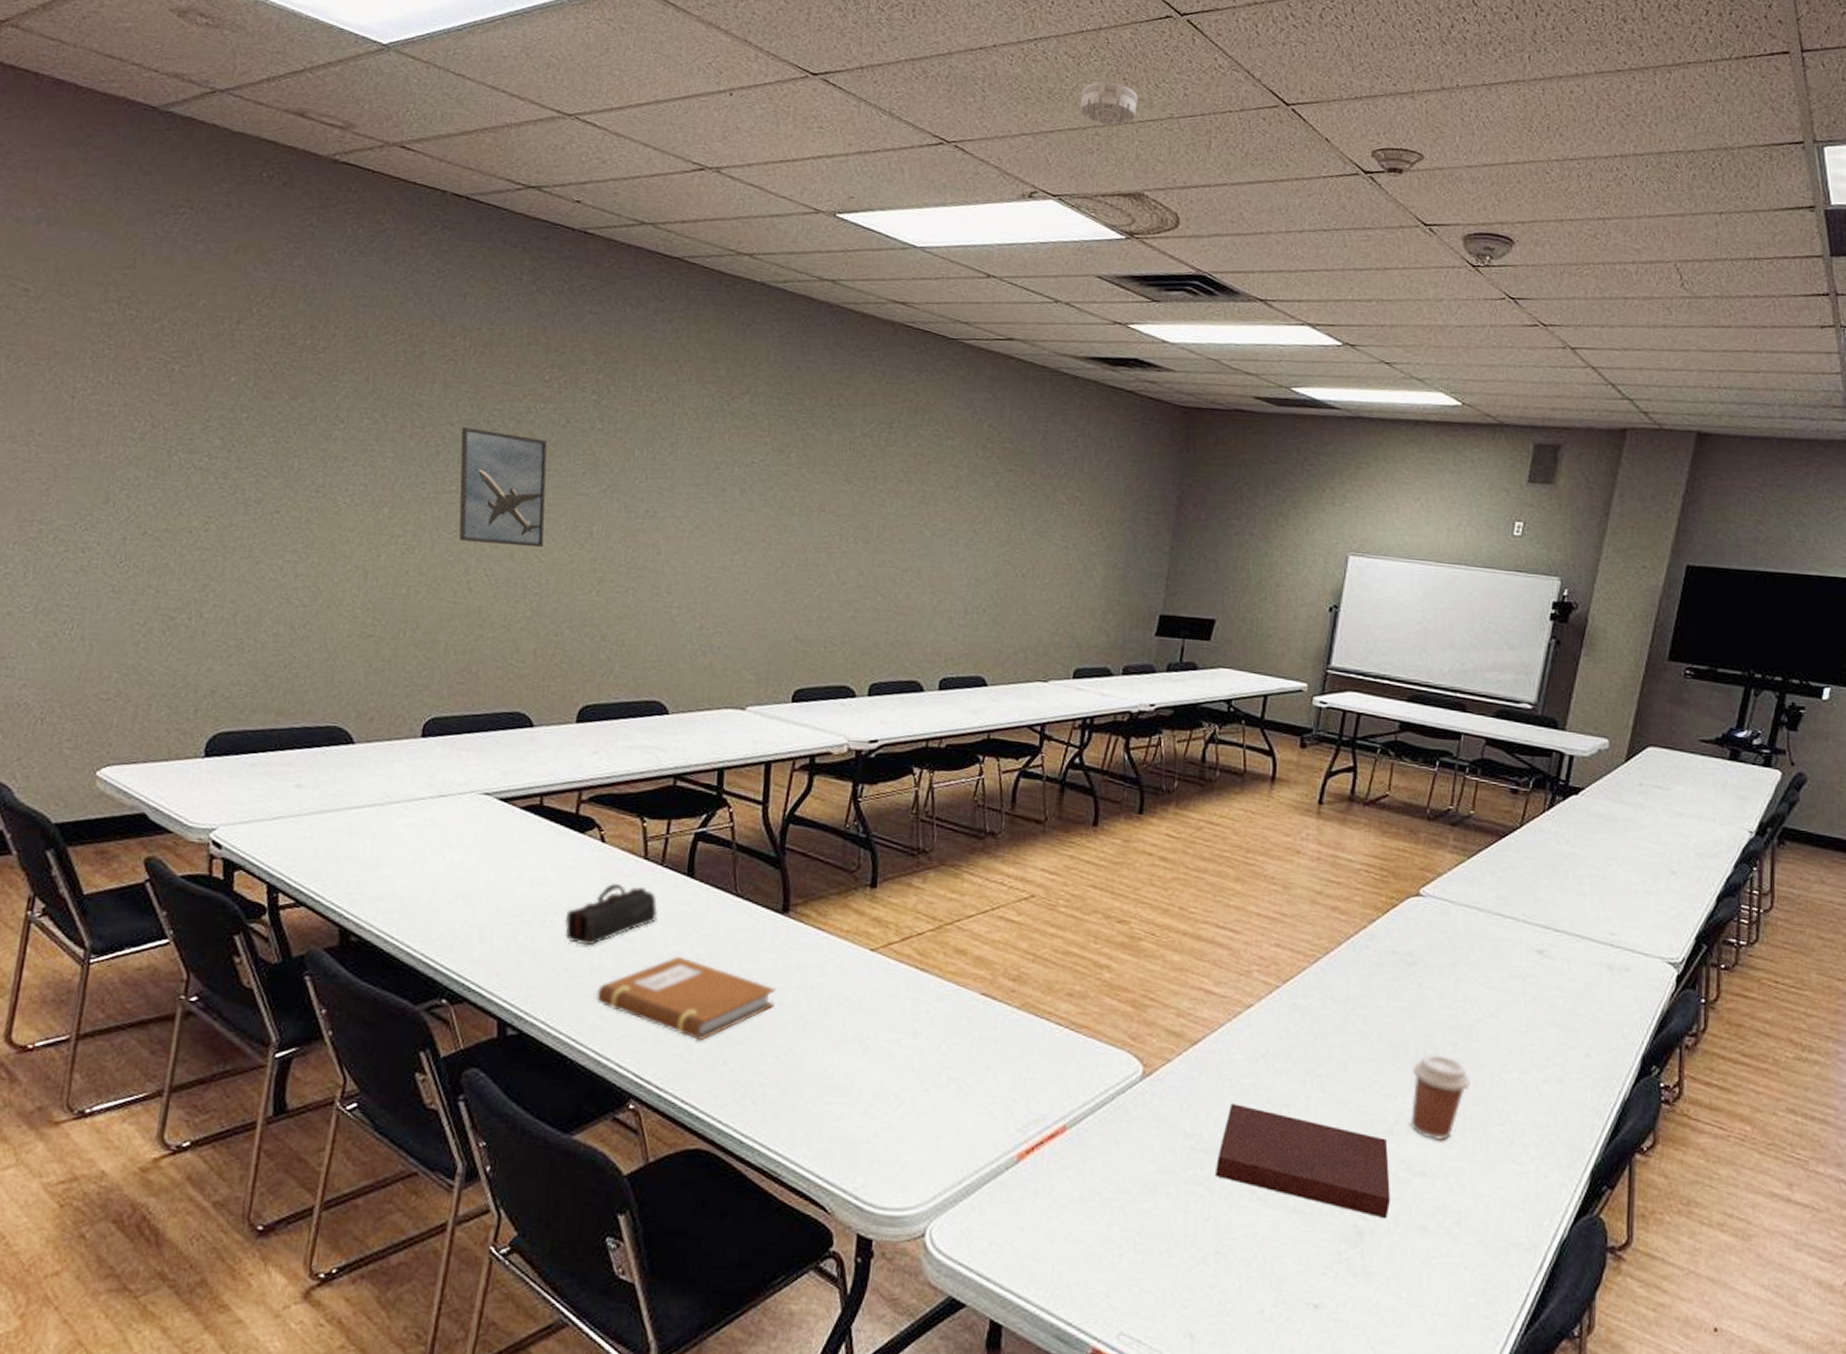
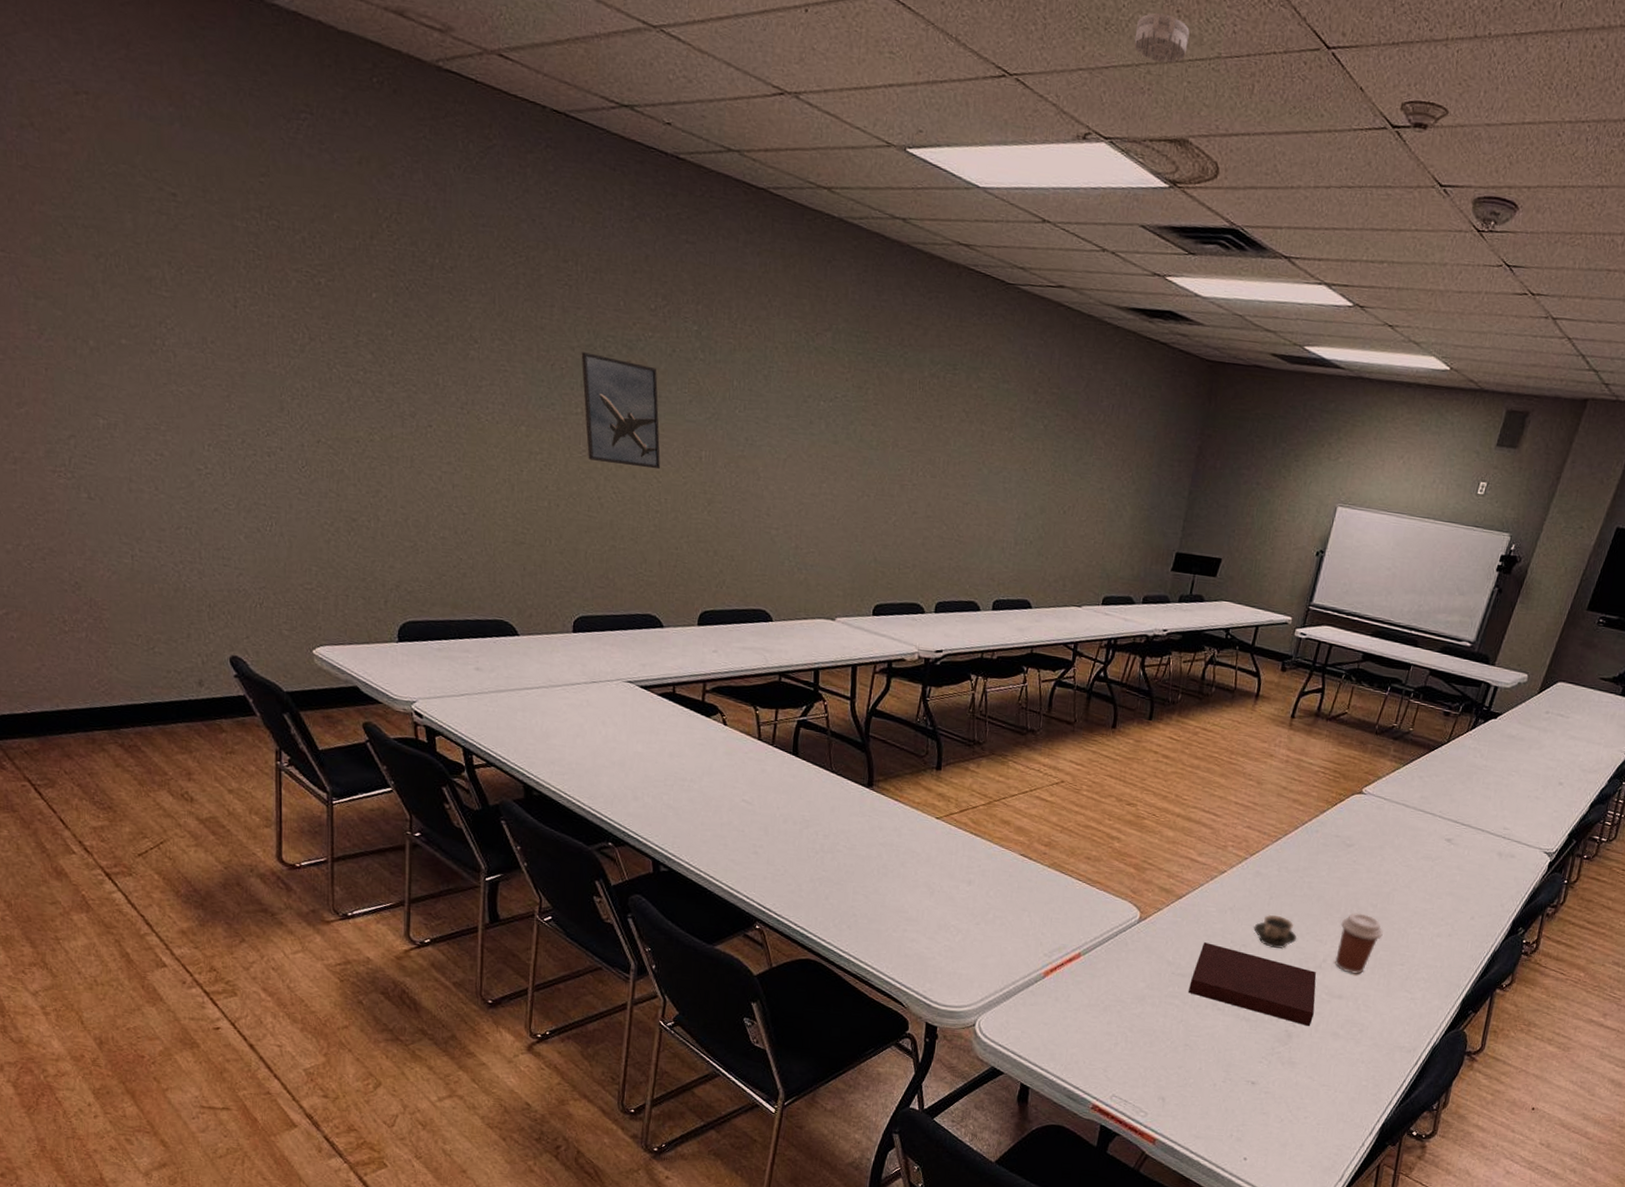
pencil case: present [564,882,658,946] -> none [698,757,771,806]
notebook: present [596,956,776,1041] -> none [727,816,864,882]
cup: none [1295,1061,1356,1108] -> present [1253,914,1297,949]

